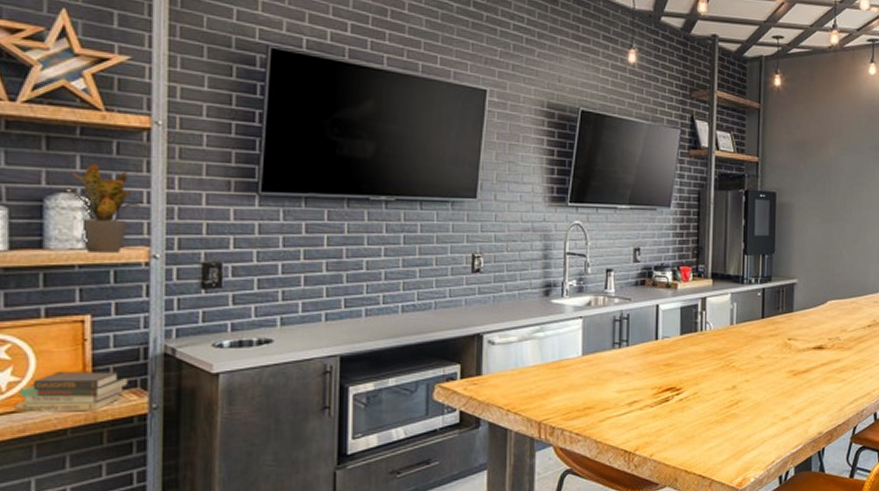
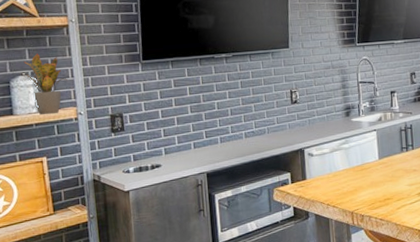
books: present [14,372,128,413] -> none [8,194,74,226]

